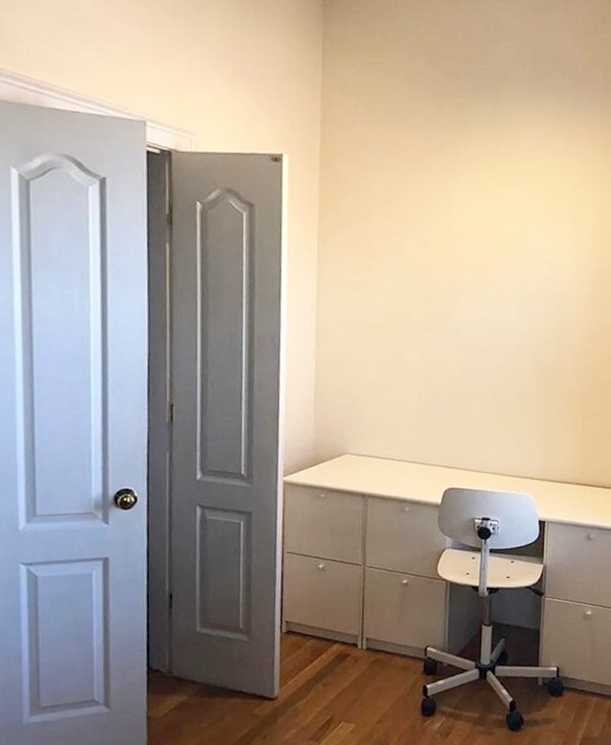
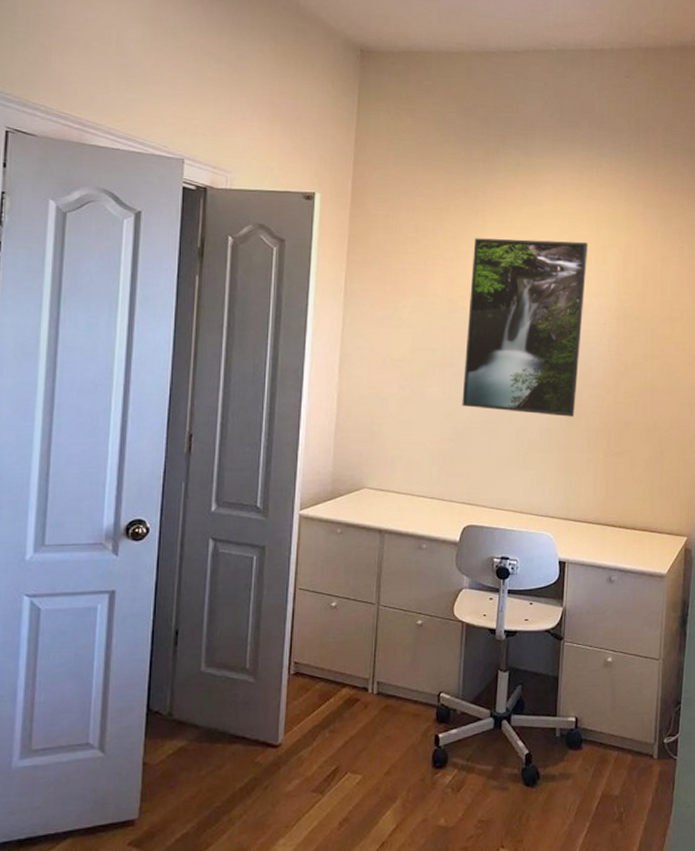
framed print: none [439,198,564,379] -> present [462,238,588,417]

